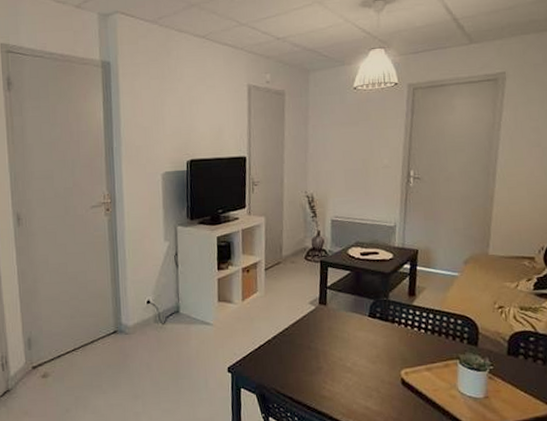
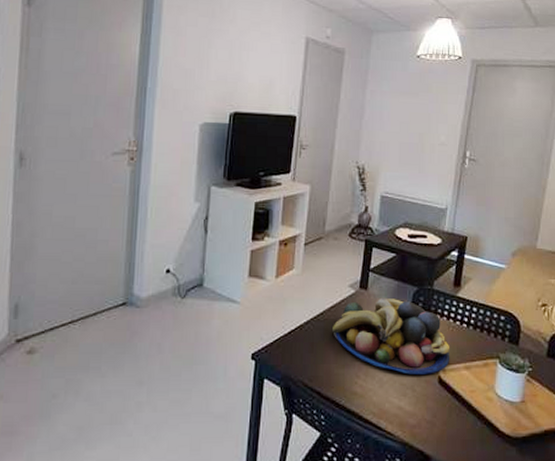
fruit bowl: none [298,311,411,378] -> present [332,299,450,375]

